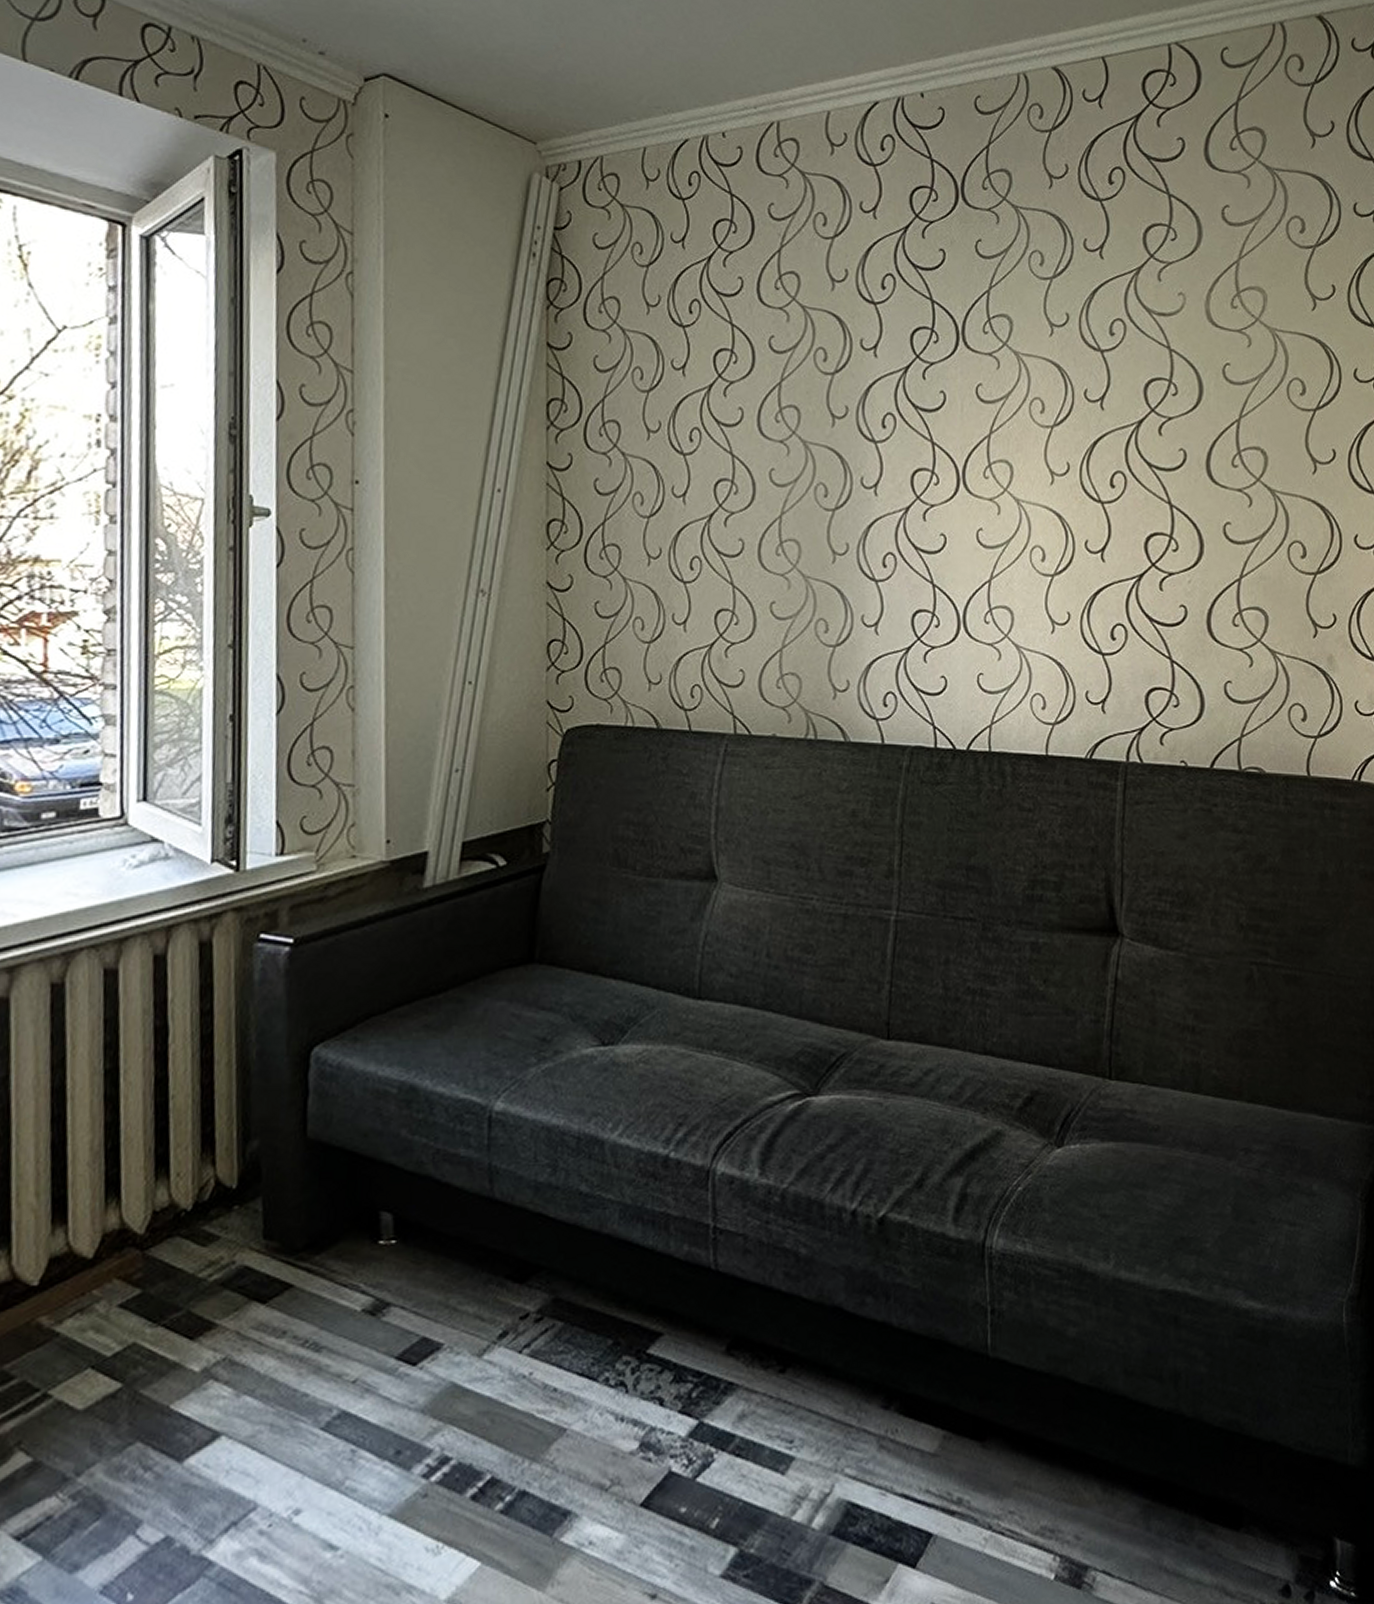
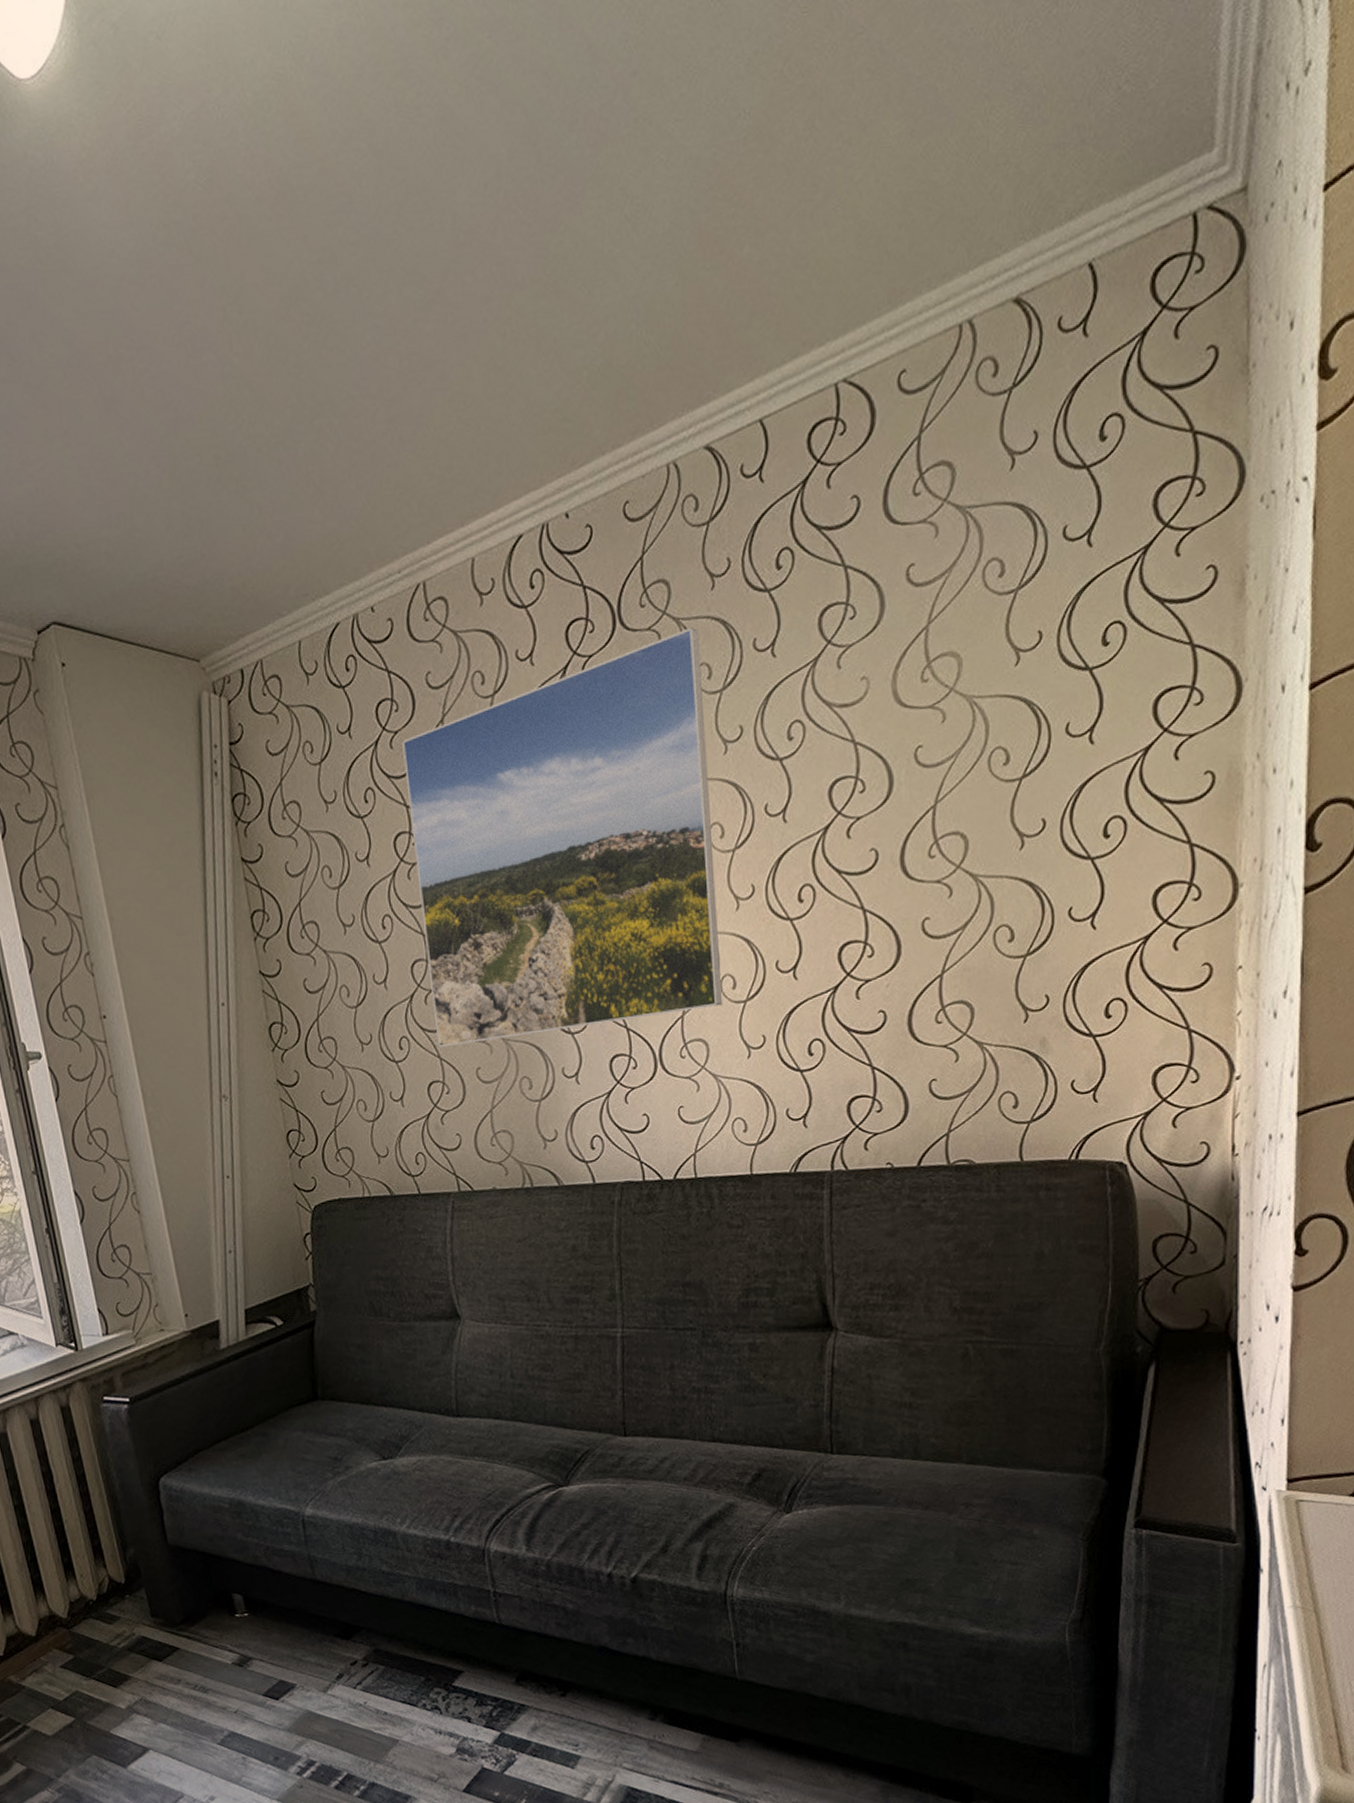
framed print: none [732,216,1035,576] -> present [402,626,723,1048]

